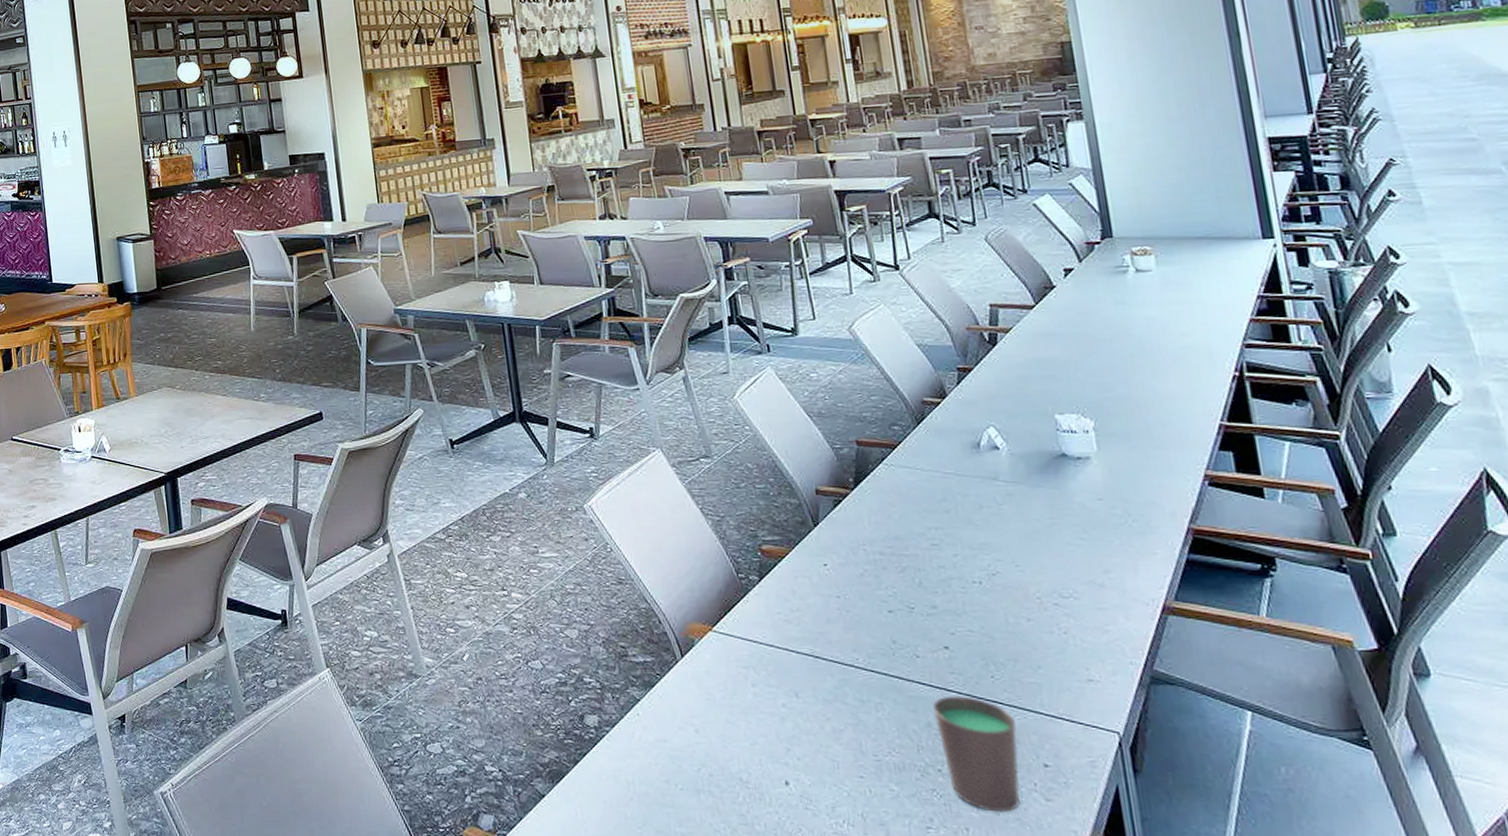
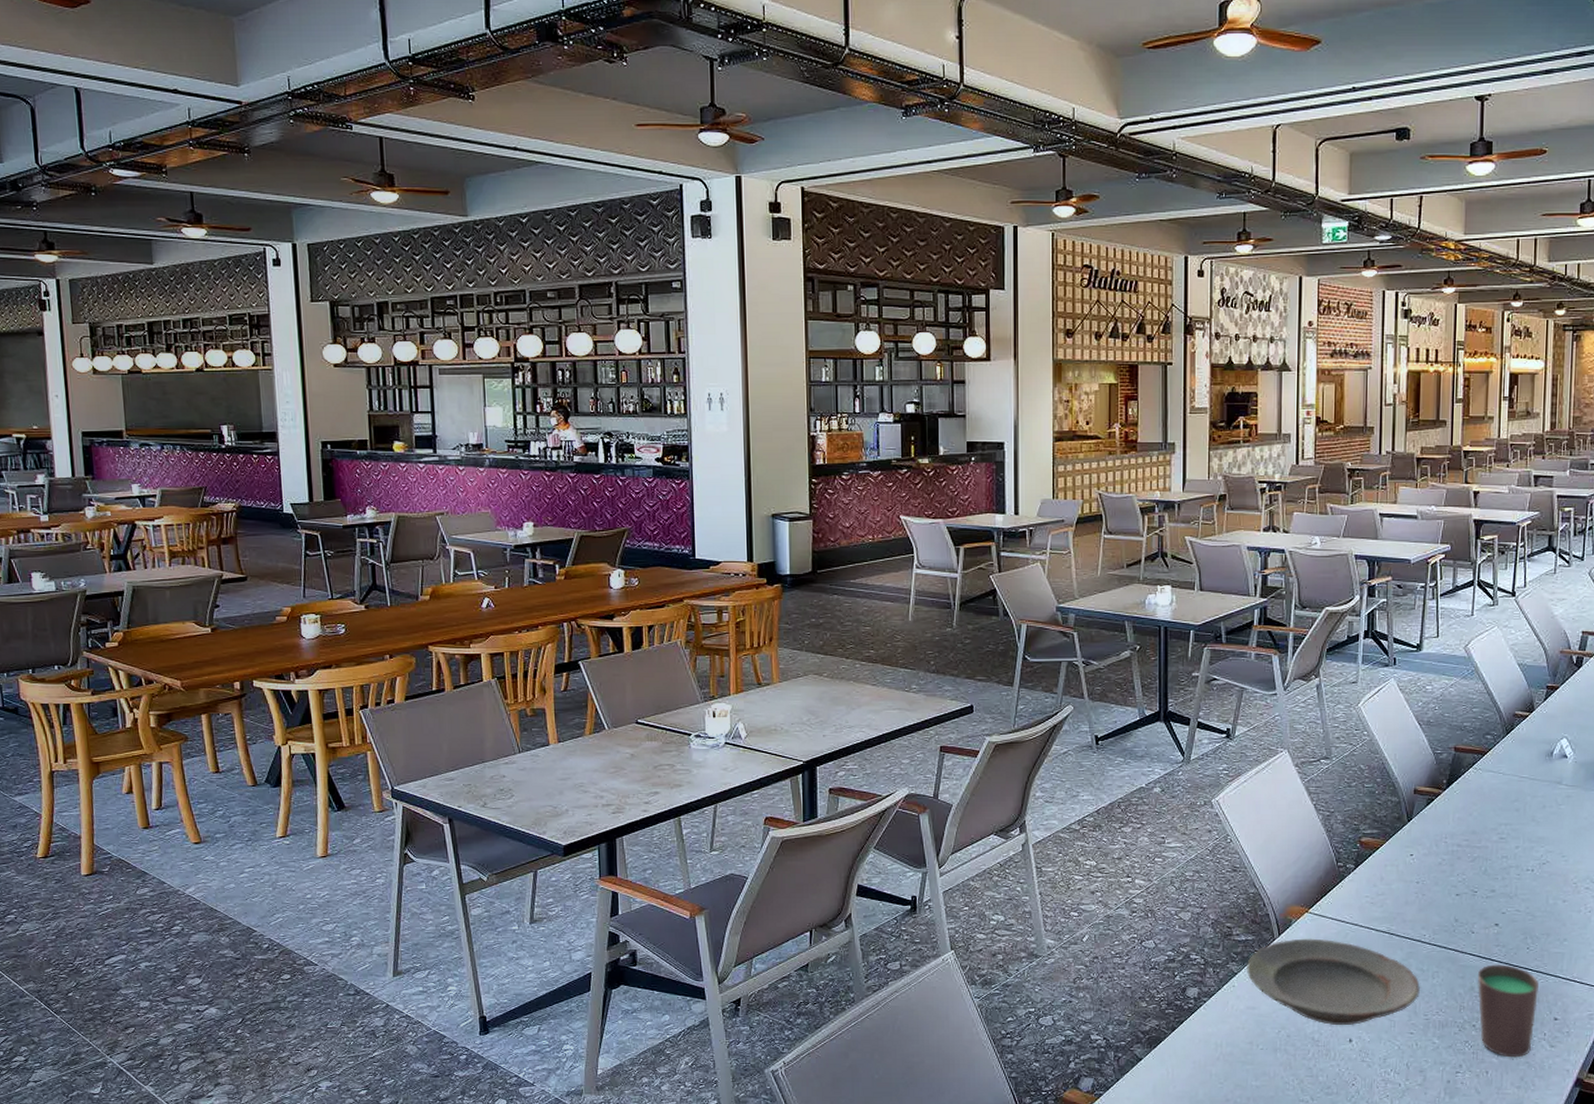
plate: none [648,661,864,765] -> present [1246,938,1420,1026]

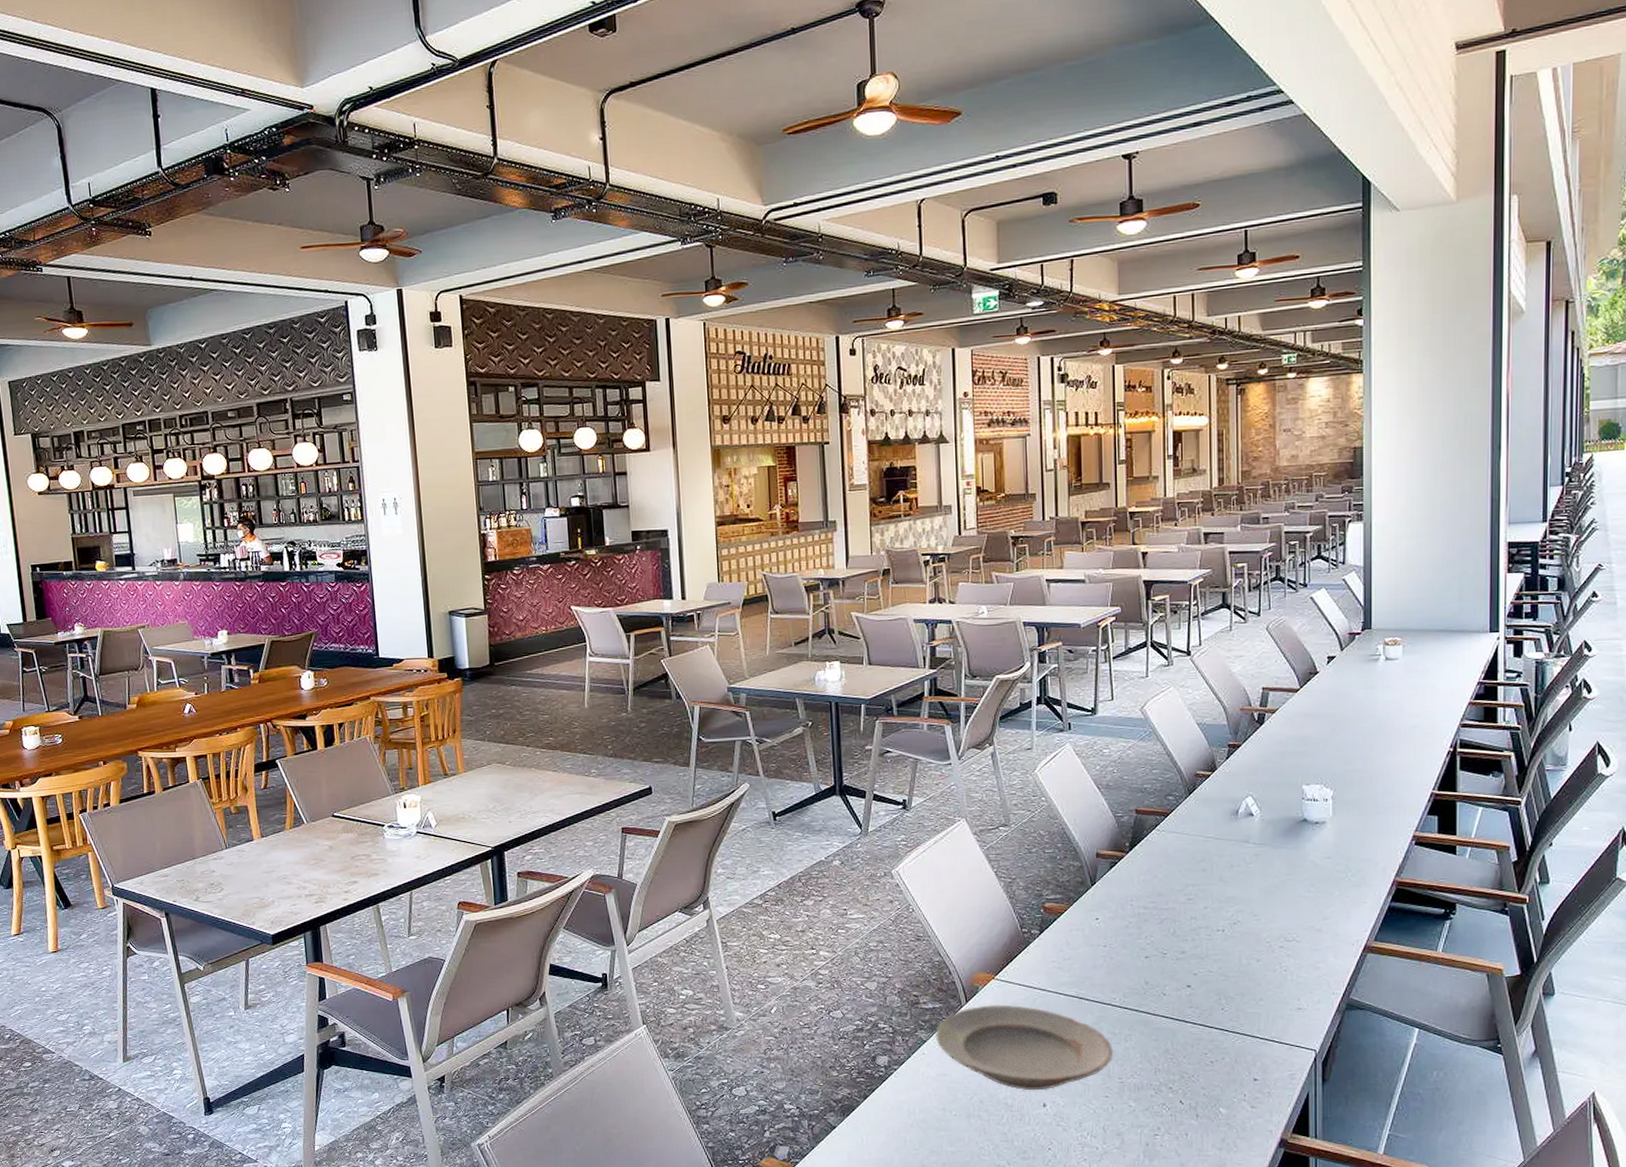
cup: present [1478,964,1539,1058] -> none [1172,1026,1237,1119]

